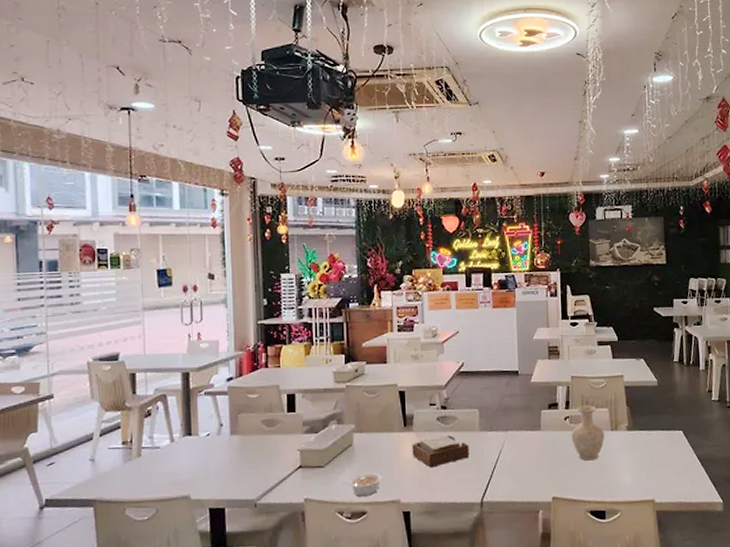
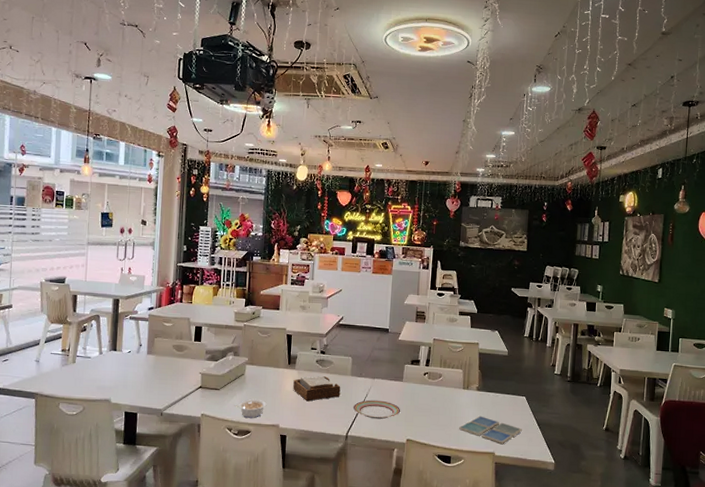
plate: none [485,455,542,479] -> present [353,400,401,420]
vase: present [571,405,605,461] -> none [428,365,457,413]
drink coaster: none [611,459,683,490] -> present [459,415,522,445]

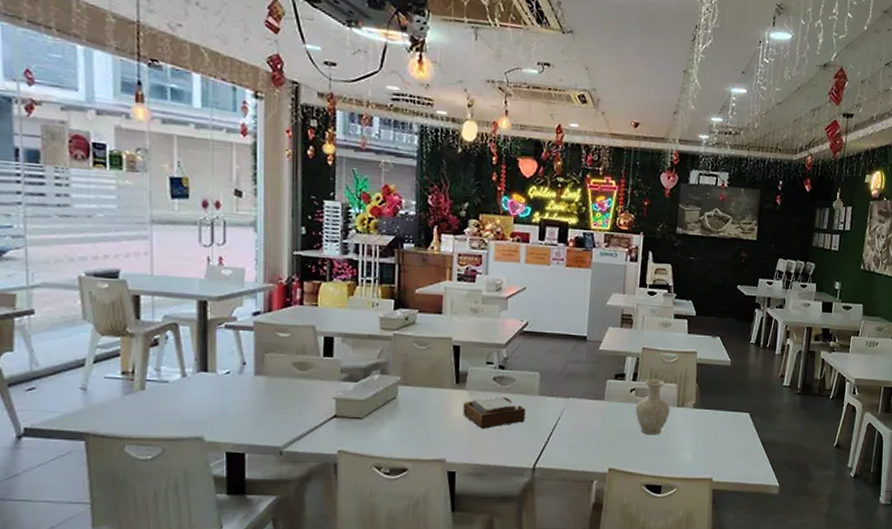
legume: present [234,398,267,419] -> none [383,428,428,454]
plate: present [353,400,401,420] -> none [541,423,602,447]
vase: none [428,365,457,413] -> present [635,379,670,435]
drink coaster: present [459,415,522,445] -> none [671,437,744,469]

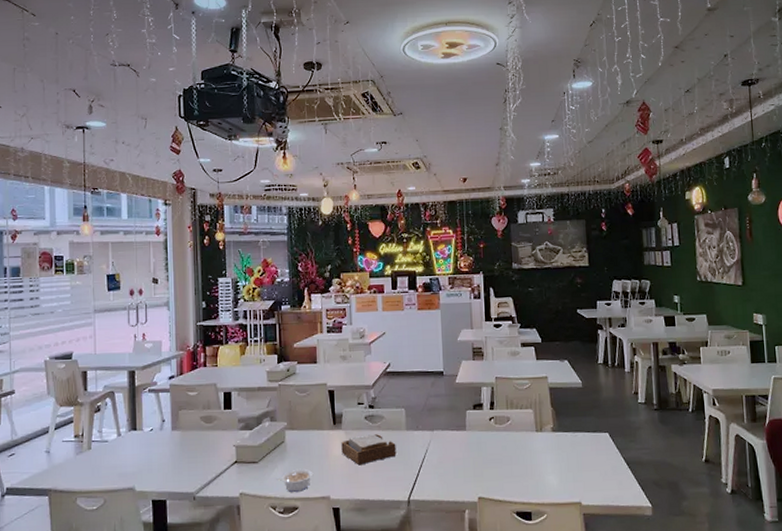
legume: none [383,428,428,454] -> present [276,468,314,493]
vase: present [635,379,670,435] -> none [496,406,530,462]

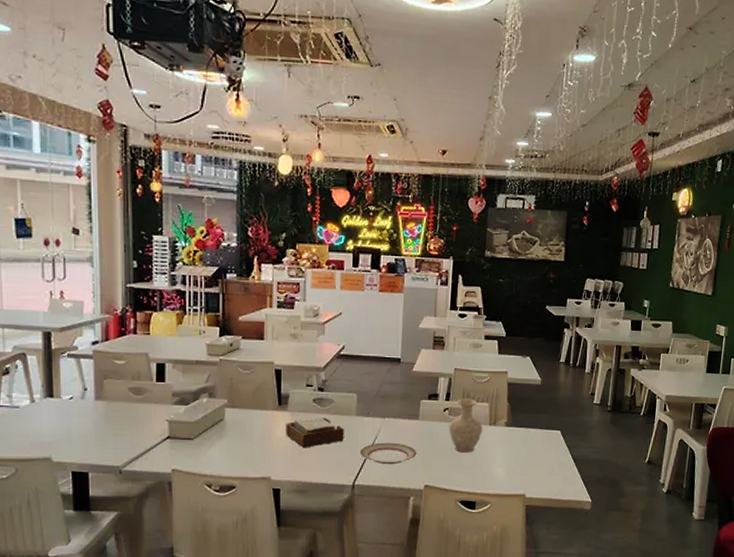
legume: present [276,468,314,493] -> none [213,448,254,472]
plate: none [412,455,468,478] -> present [359,442,417,465]
vase: none [496,406,530,462] -> present [449,398,483,453]

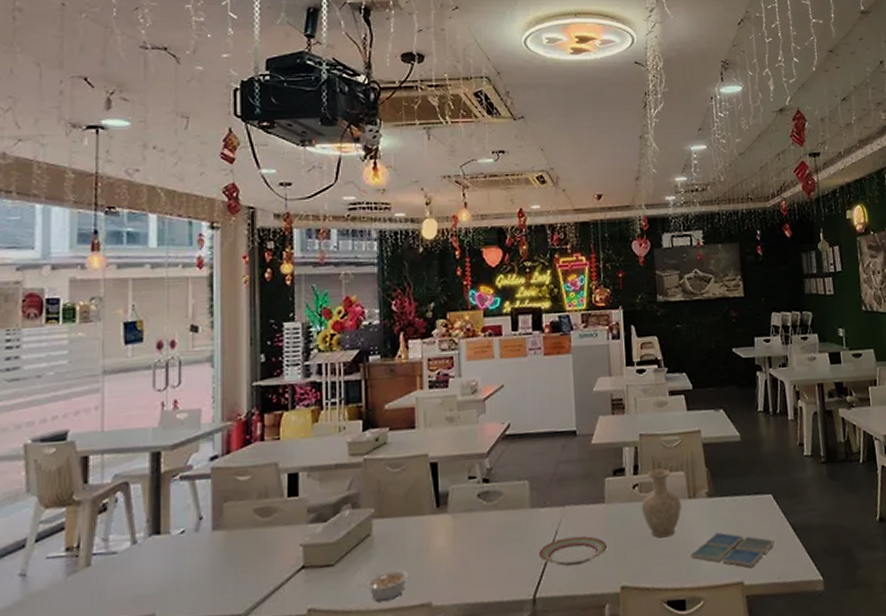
legume: none [213,448,254,472] -> present [359,568,410,603]
napkin holder: present [286,418,345,448] -> none [447,515,518,559]
drink coaster: none [485,454,556,485] -> present [691,532,775,569]

